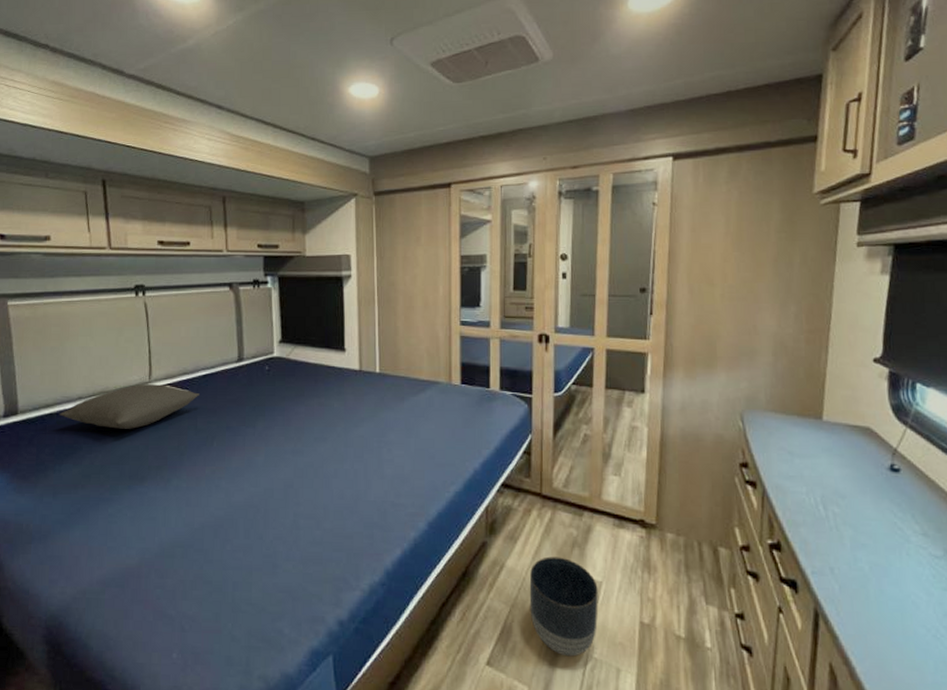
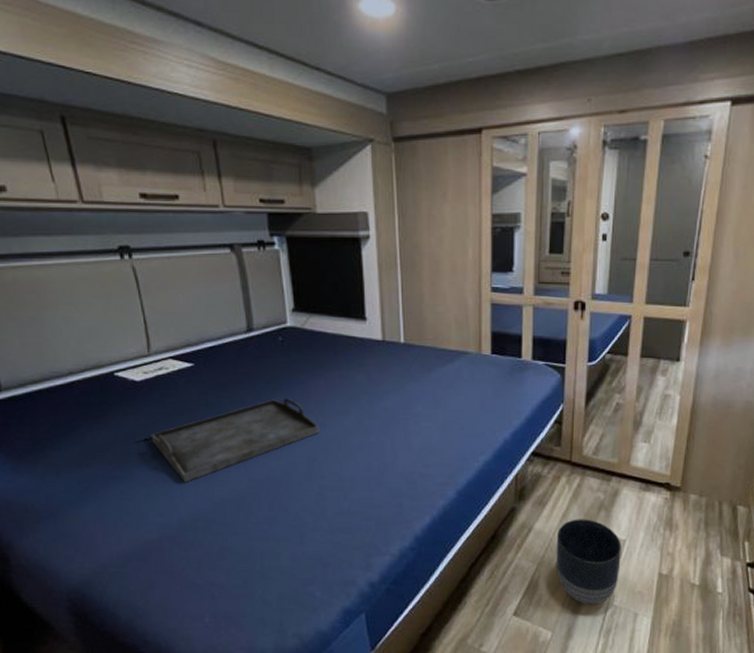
pillow: present [59,383,199,429] -> none [49,356,207,405]
serving tray: none [142,424,298,507] -> present [151,398,320,483]

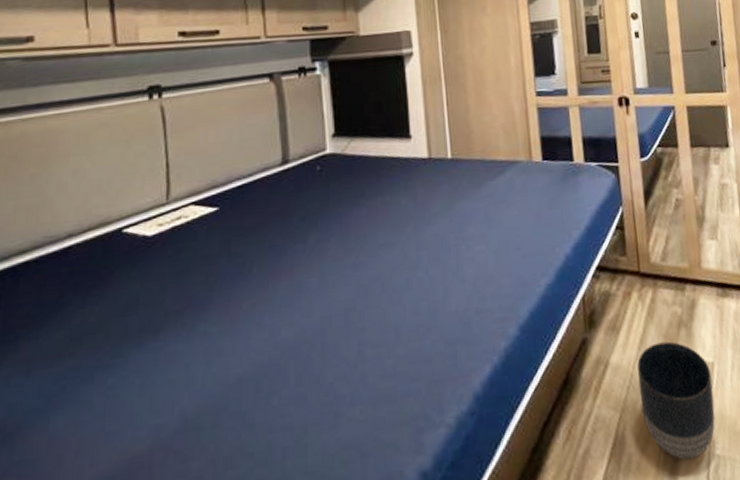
serving tray: present [151,398,320,483] -> none [157,235,360,362]

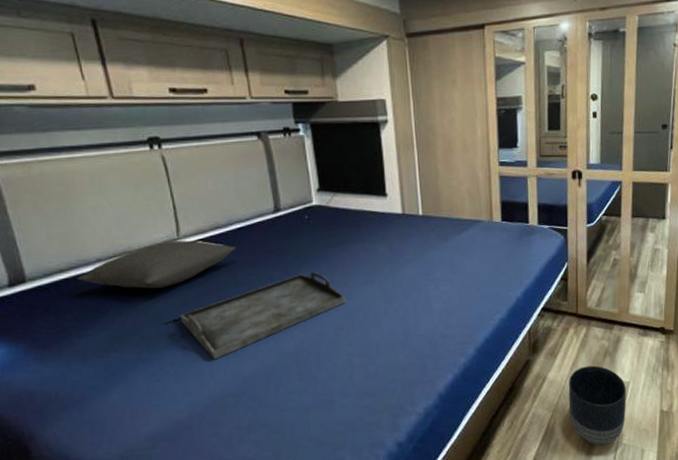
pillow: none [38,204,233,270] -> present [76,240,236,289]
serving tray: none [157,235,360,362] -> present [180,272,346,360]

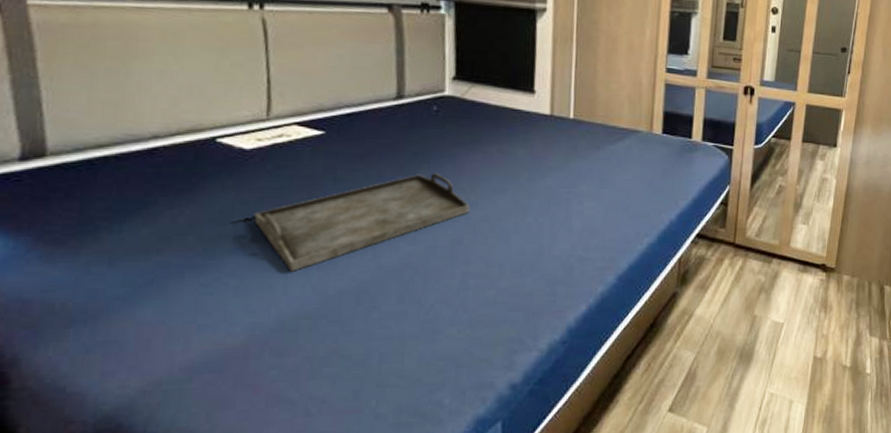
pillow: present [76,240,236,289] -> none [119,120,341,178]
planter: present [568,365,626,446] -> none [714,302,780,395]

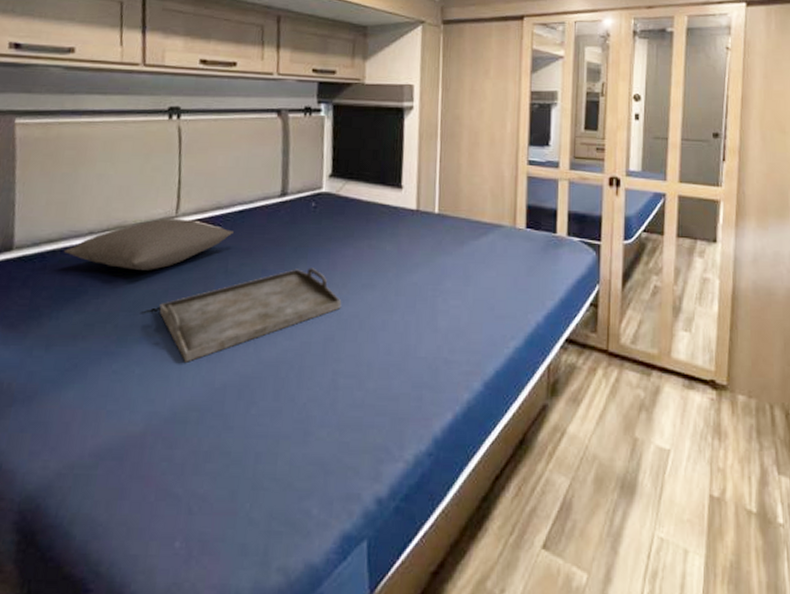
pillow: none [119,120,341,178] -> present [63,218,233,270]

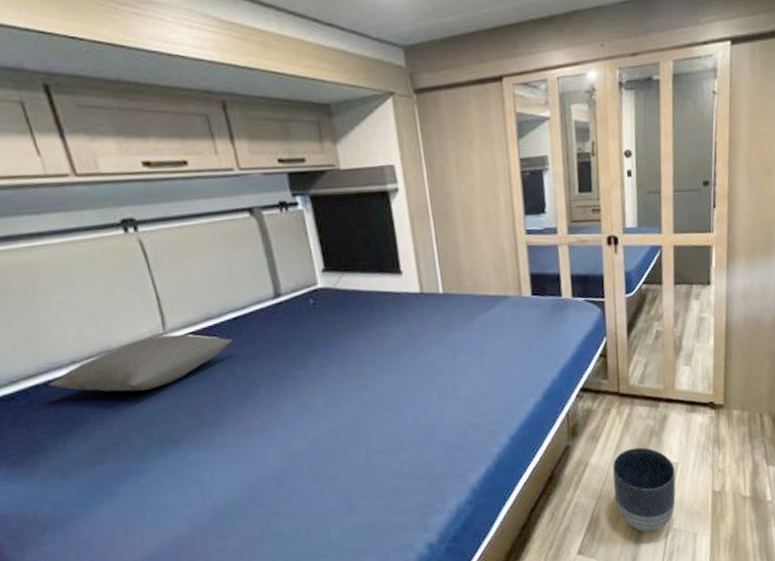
serving tray: present [159,268,342,362] -> none [173,362,362,467]
planter: none [592,421,666,537] -> present [612,447,676,533]

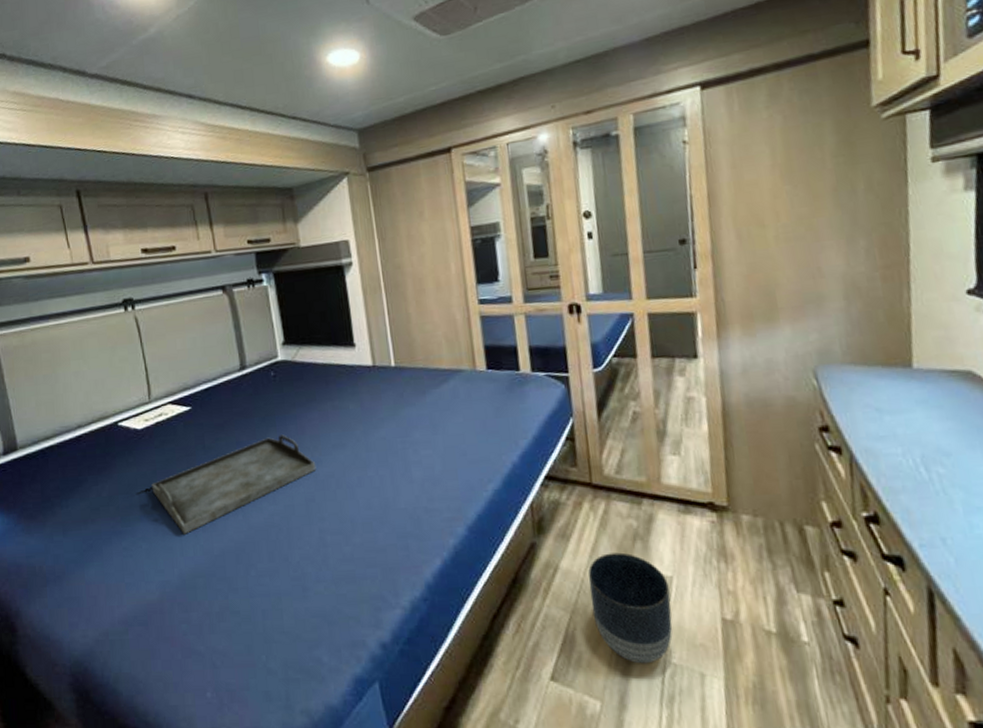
pillow: present [47,334,232,392] -> none [59,403,204,456]
serving tray: none [173,362,362,467] -> present [151,434,317,534]

